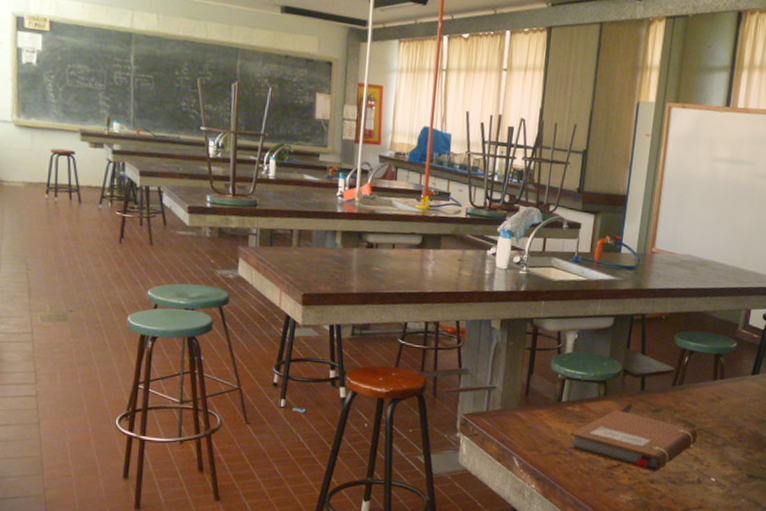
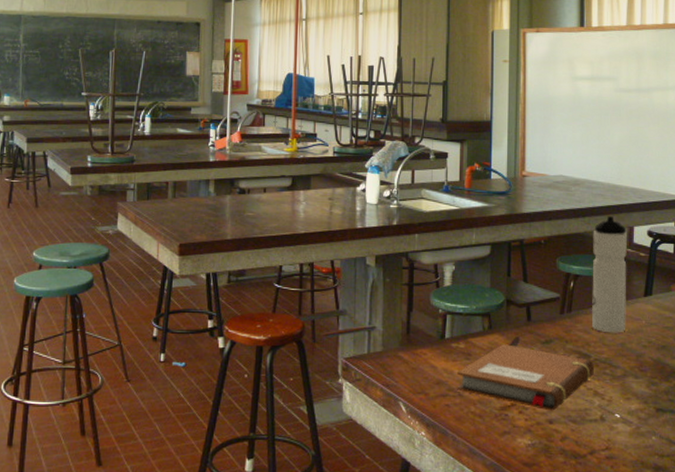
water bottle: none [700,298,744,407] -> present [592,216,627,333]

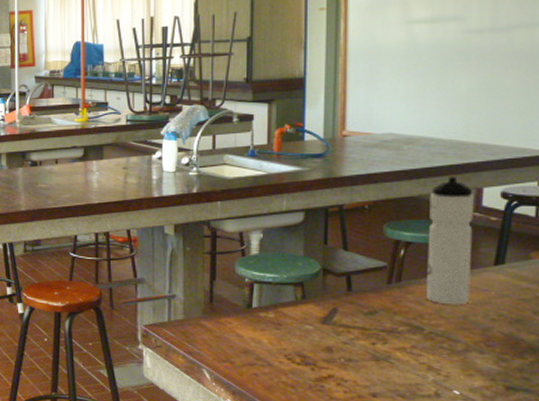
notebook: present [457,344,594,411] -> none [266,314,428,385]

